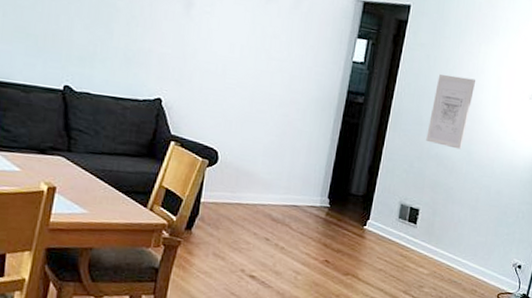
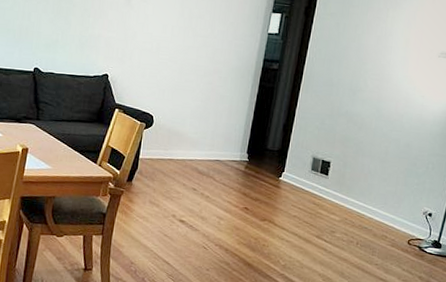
wall art: present [426,74,476,150] -> none [336,39,385,107]

